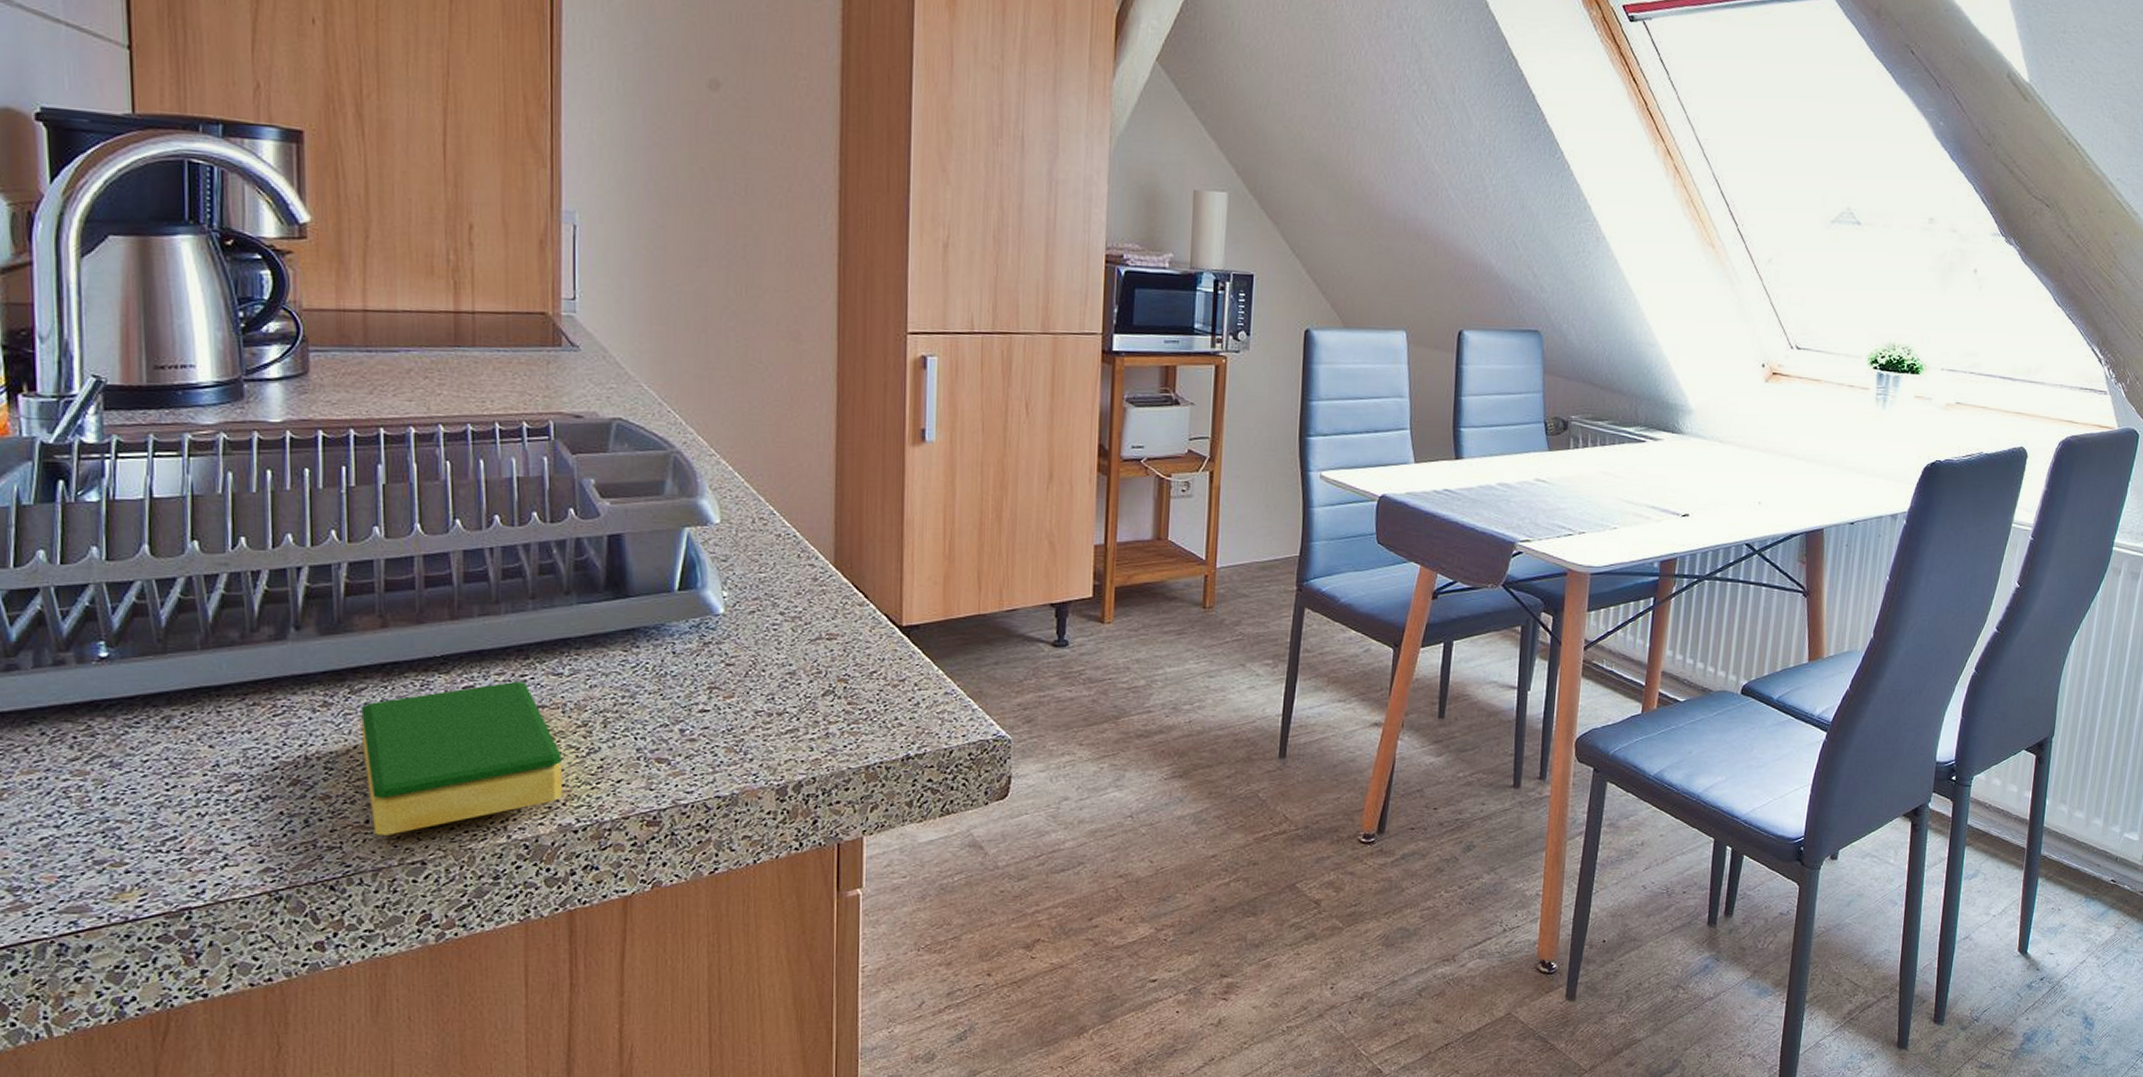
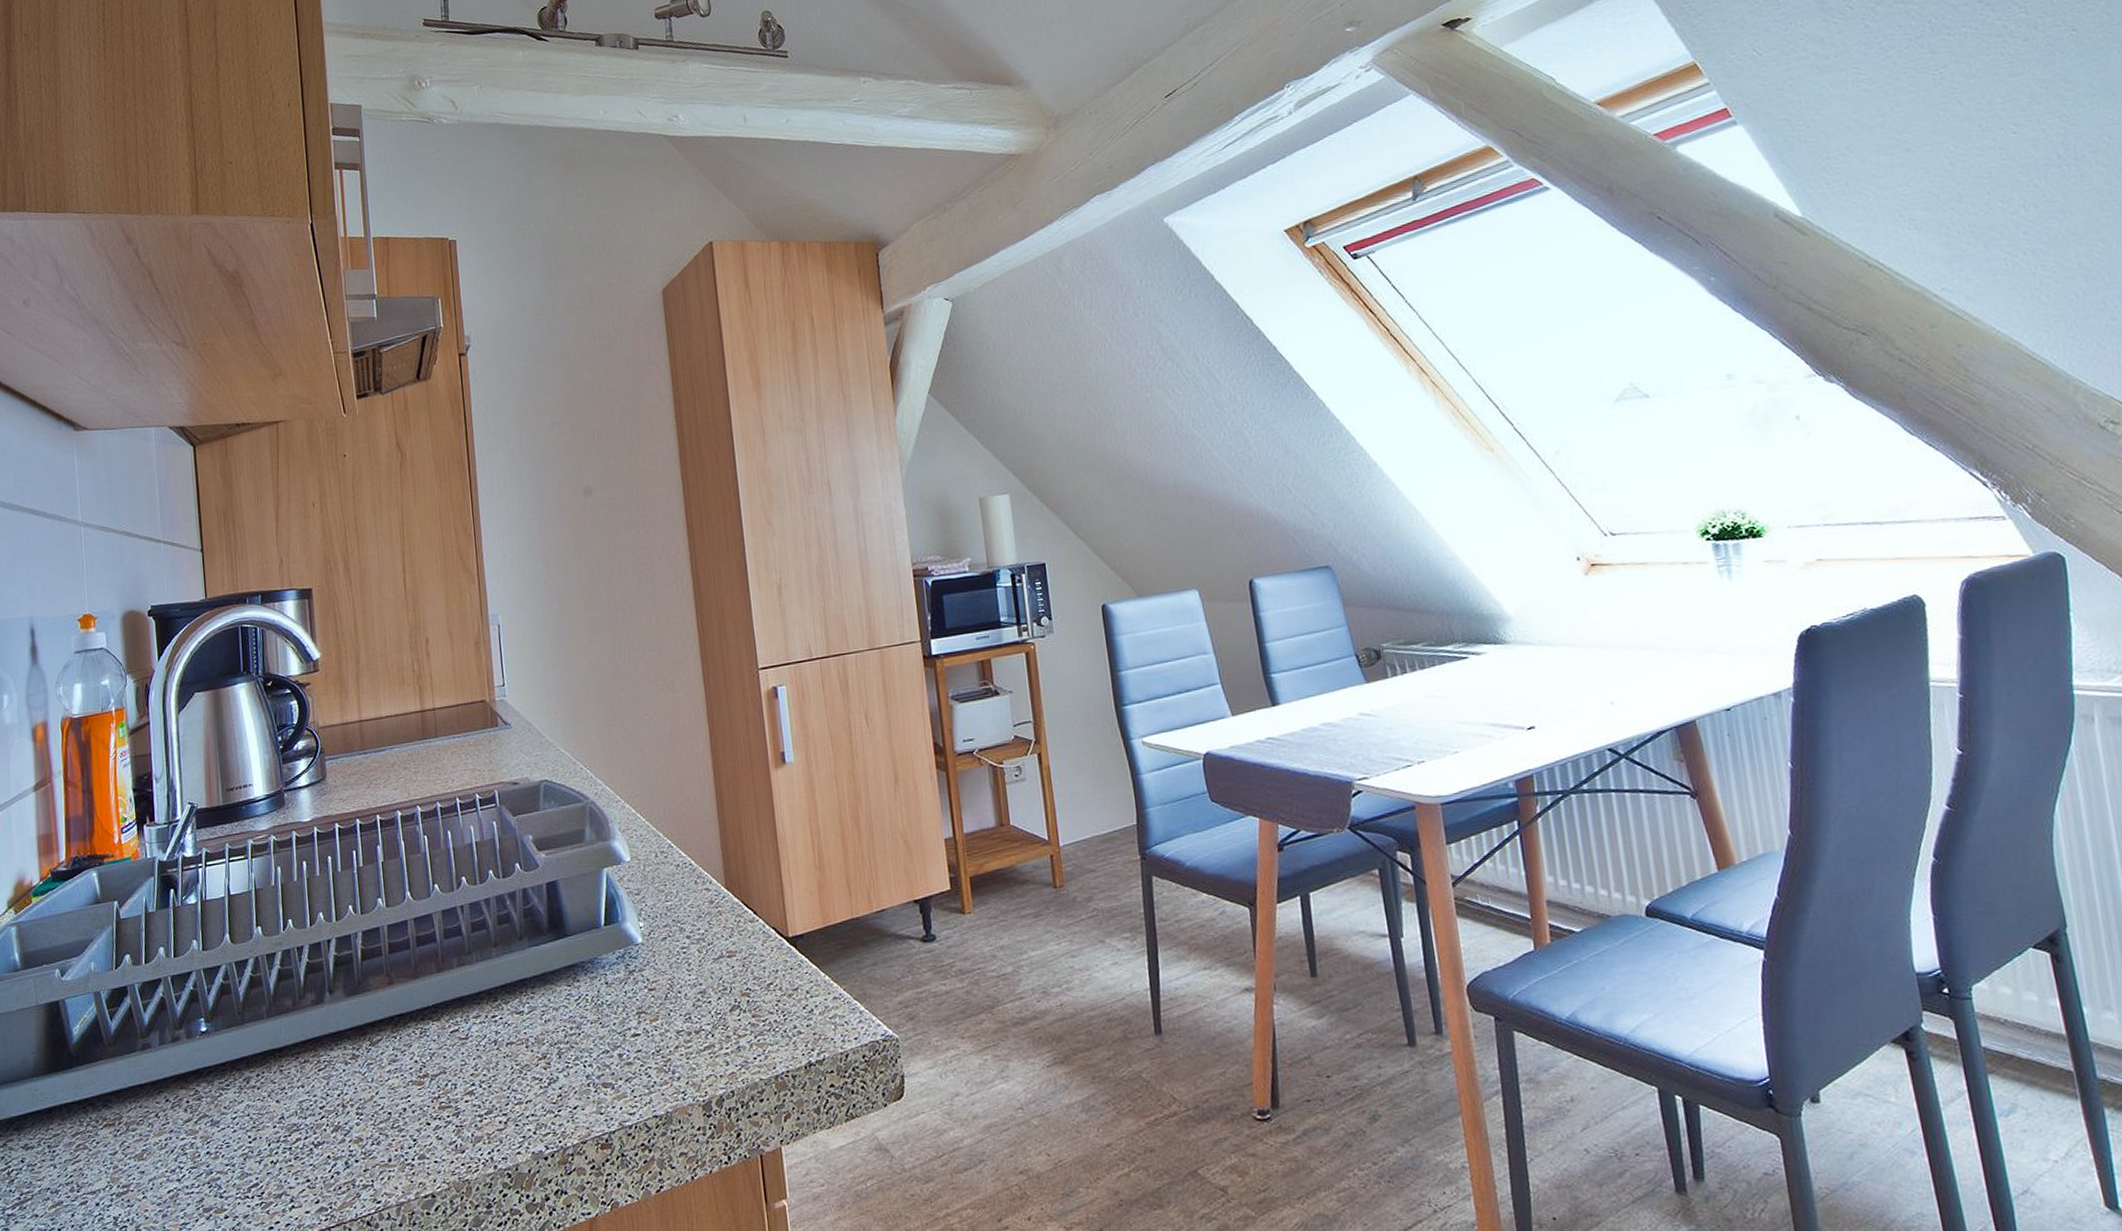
dish sponge: present [361,680,562,835] -> none [379,1021,533,1173]

